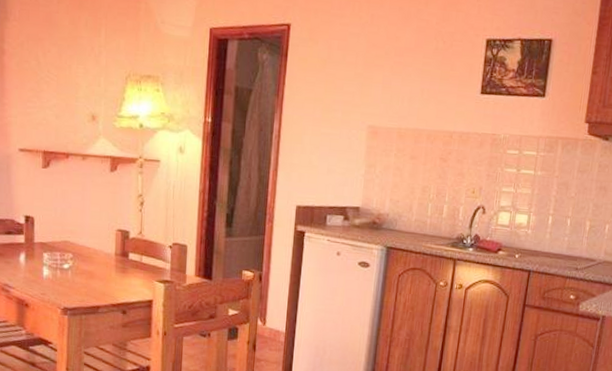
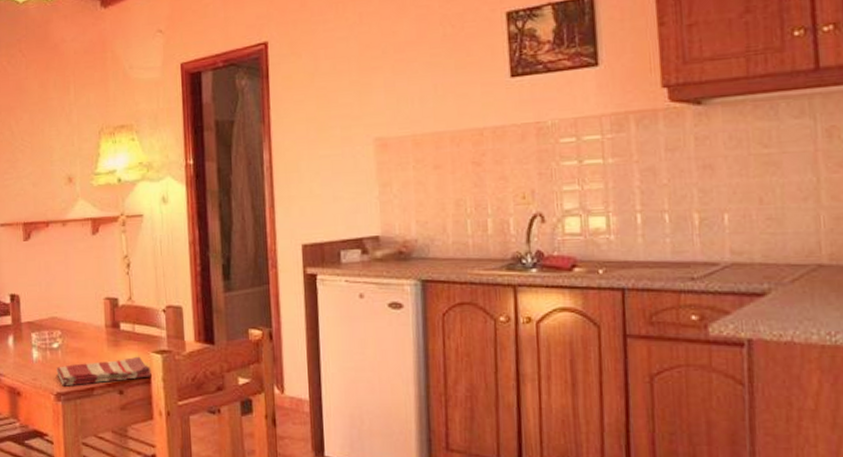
dish towel: none [65,283,154,303] -> present [56,356,152,386]

